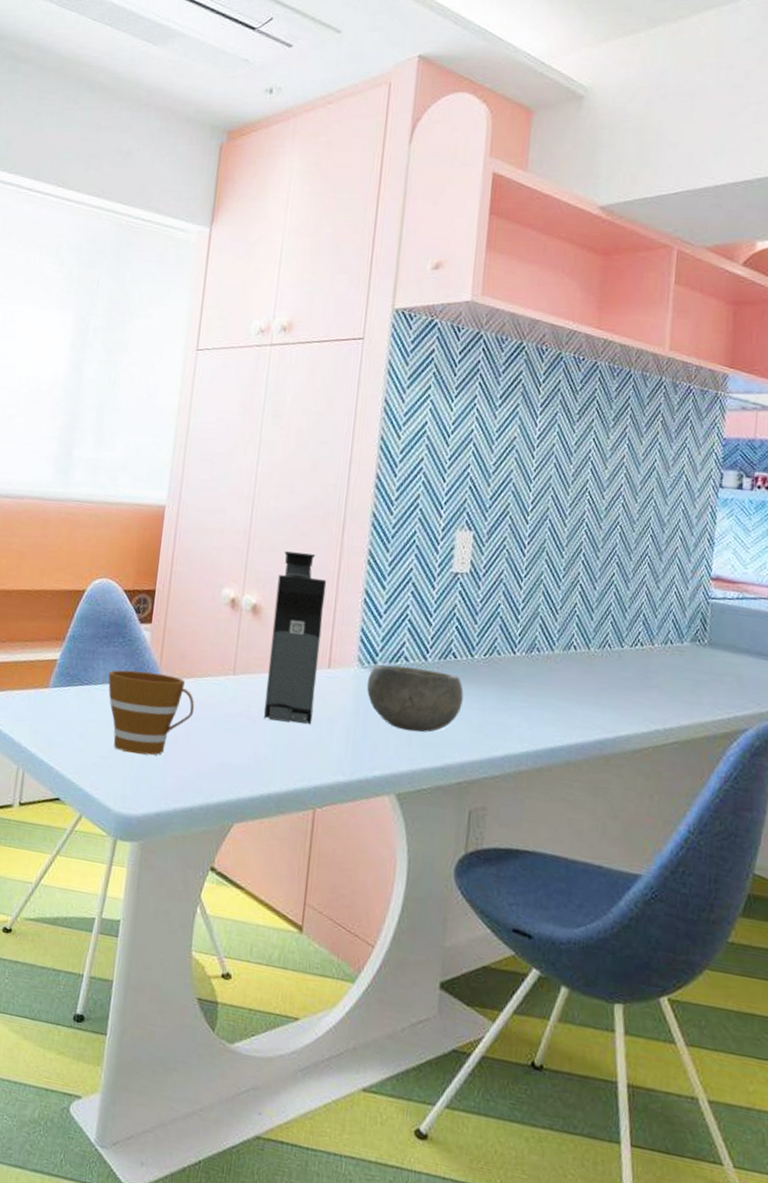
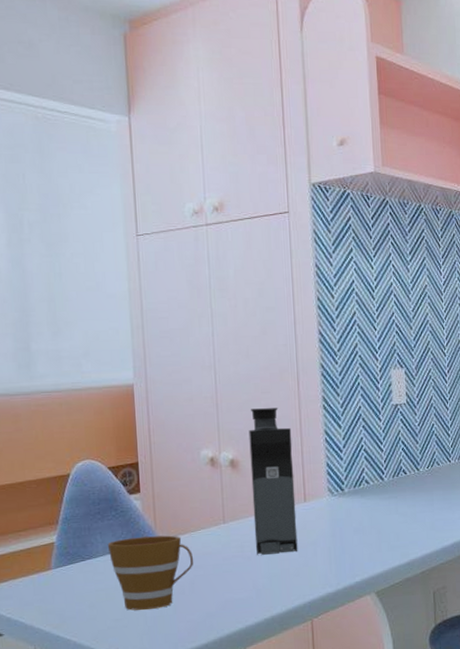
bowl: present [366,664,464,733] -> none [338,487,416,540]

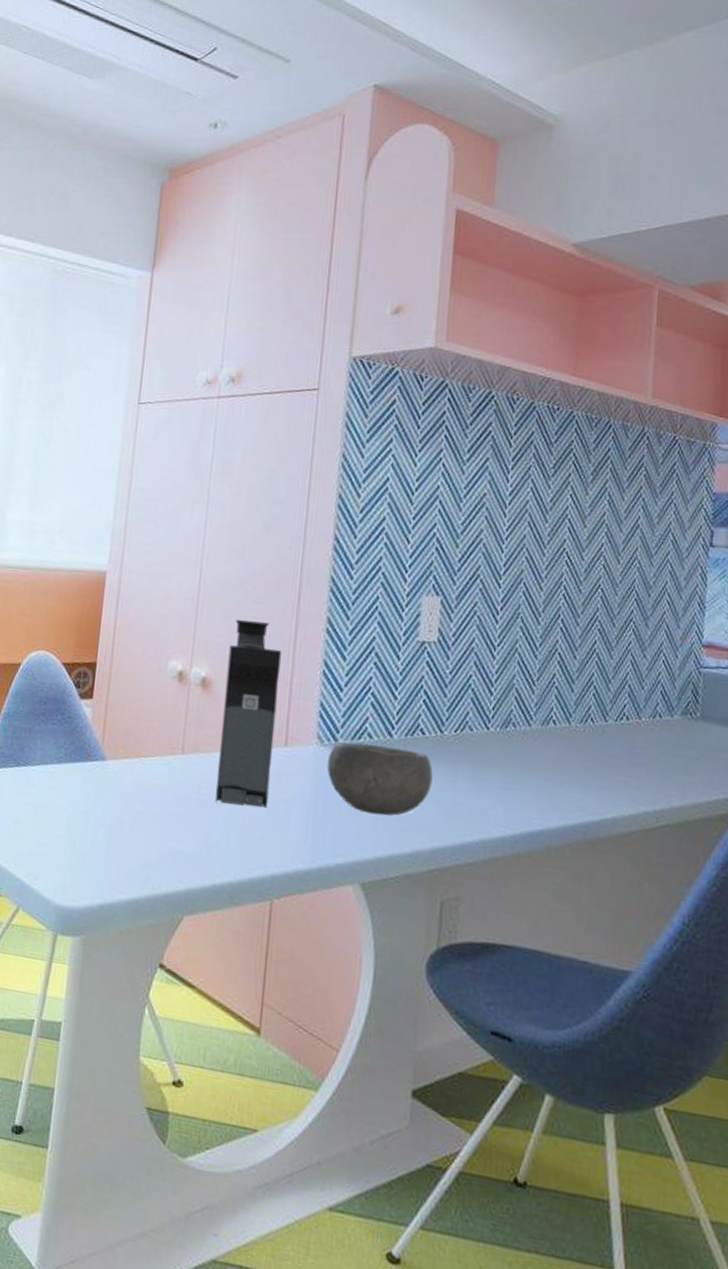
cup: present [107,535,194,611] -> none [46,749,140,842]
bowl: none [338,487,416,540] -> present [326,741,433,816]

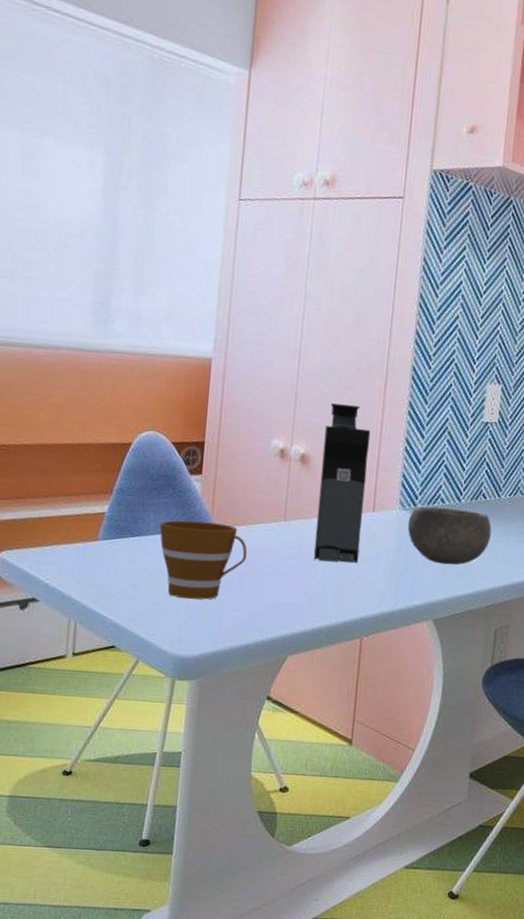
cup: none [46,749,140,842] -> present [159,520,248,600]

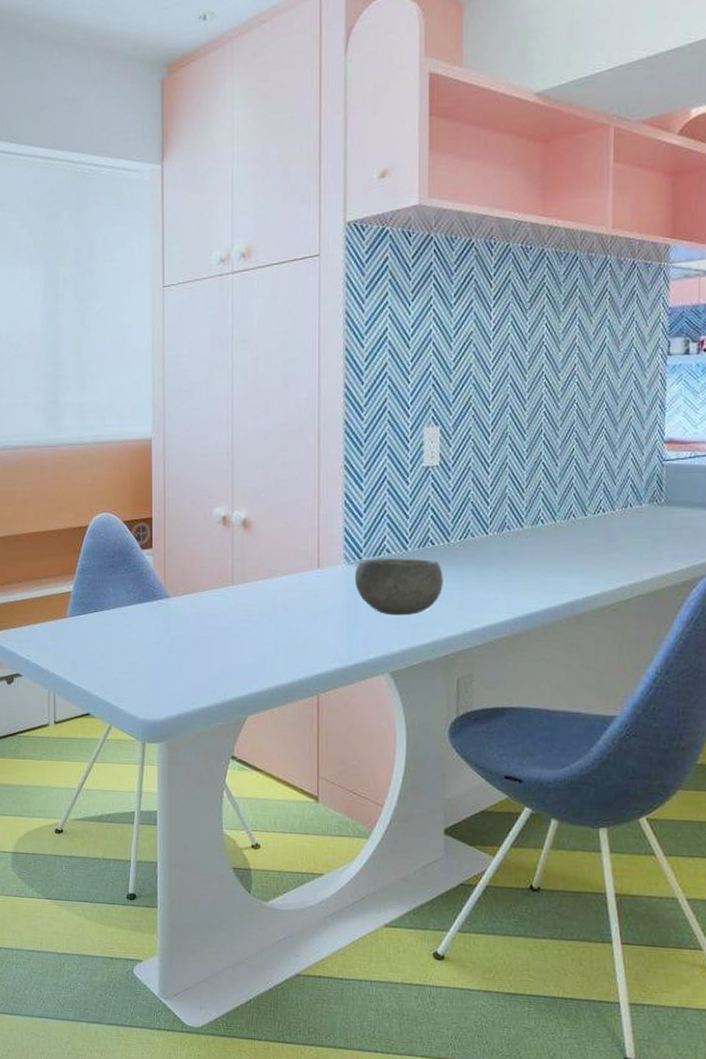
cup: present [159,520,248,600] -> none [119,593,201,667]
coffee maker: present [314,403,371,564] -> none [263,466,309,622]

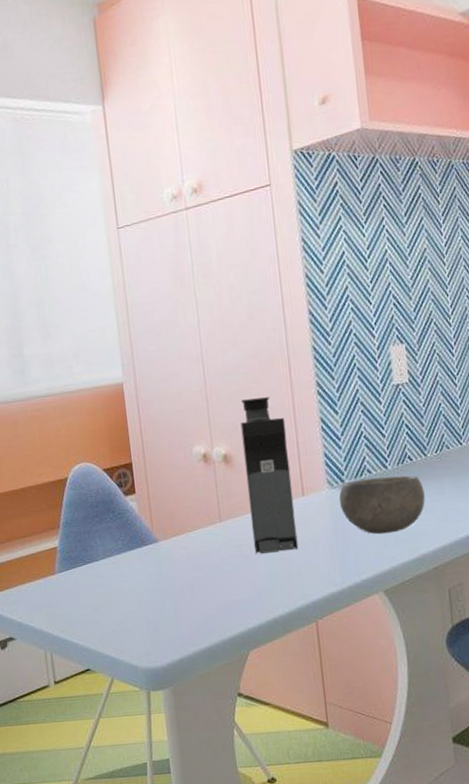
coffee maker: none [263,466,309,622] -> present [240,397,299,554]

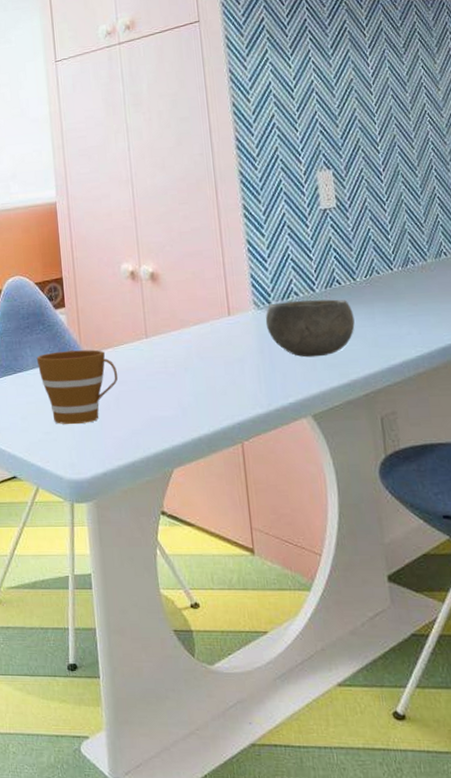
cup: none [107,536,193,614] -> present [36,349,119,425]
coffee maker: present [240,397,299,554] -> none [167,218,224,371]

